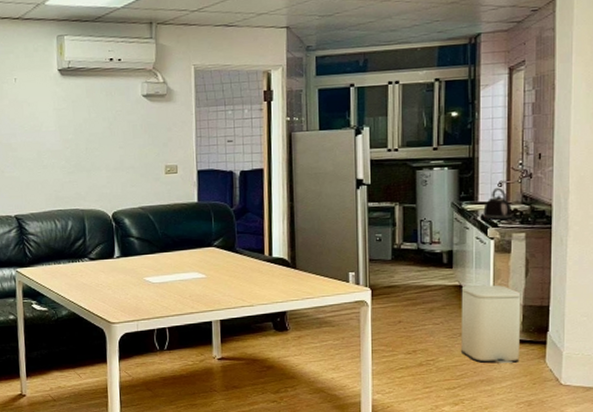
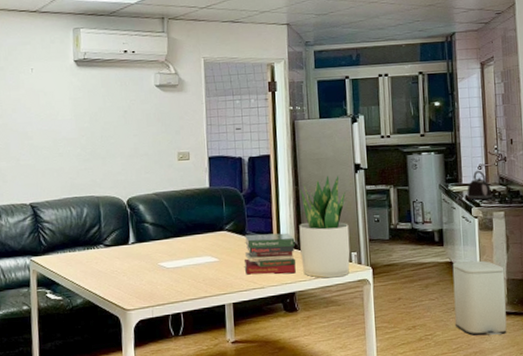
books: none [232,250,289,293] -> present [244,233,296,275]
planter: none [293,191,348,298] -> present [299,175,350,279]

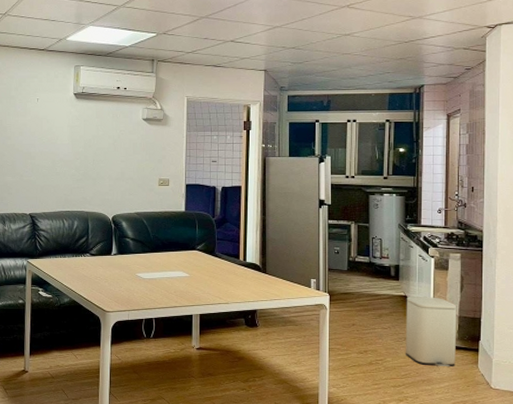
books: present [244,233,296,275] -> none [212,255,259,293]
planter: present [299,175,350,279] -> none [264,208,310,300]
kettle: present [467,170,493,201] -> none [425,213,450,242]

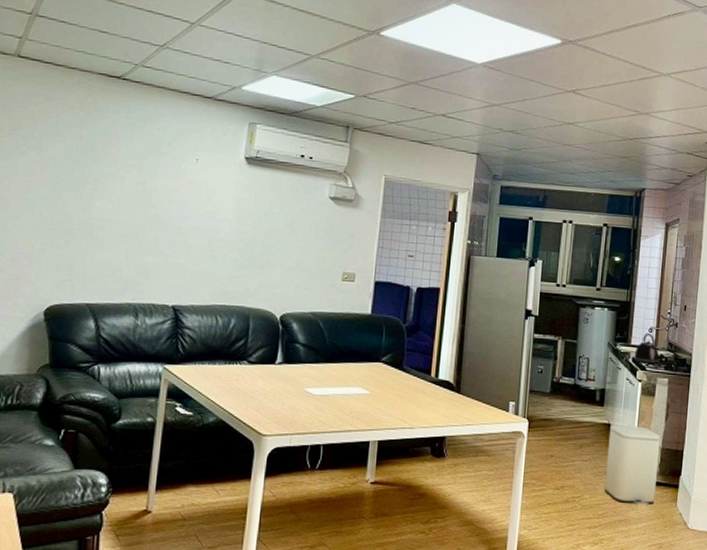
kettle: none [425,213,450,242] -> present [634,332,659,365]

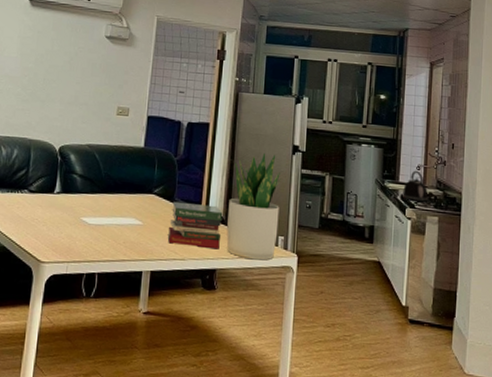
books: none [396,369,453,417] -> present [167,201,223,250]
planter: none [456,317,513,426] -> present [226,152,281,261]
pedal bin: present [605,424,661,506] -> none [376,262,433,348]

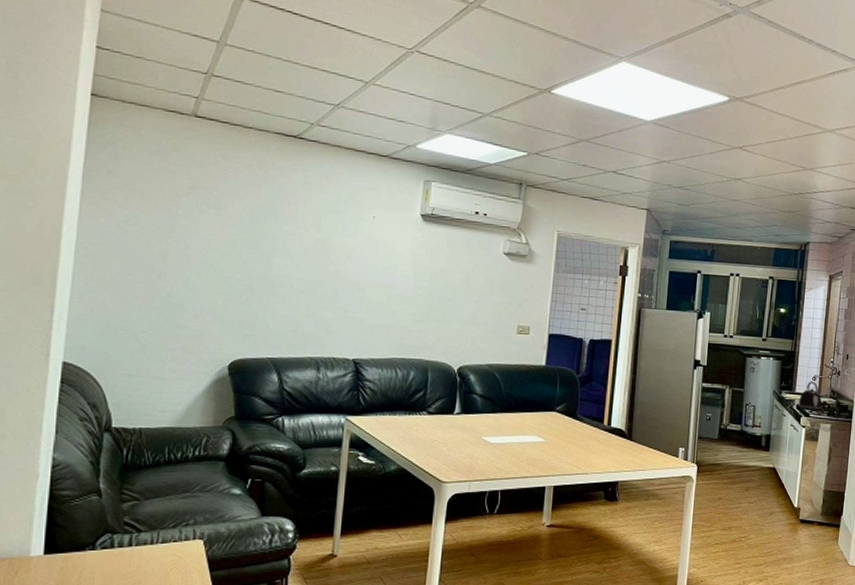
books: present [167,201,223,250] -> none [570,418,625,463]
planter: present [226,152,281,261] -> none [628,368,682,471]

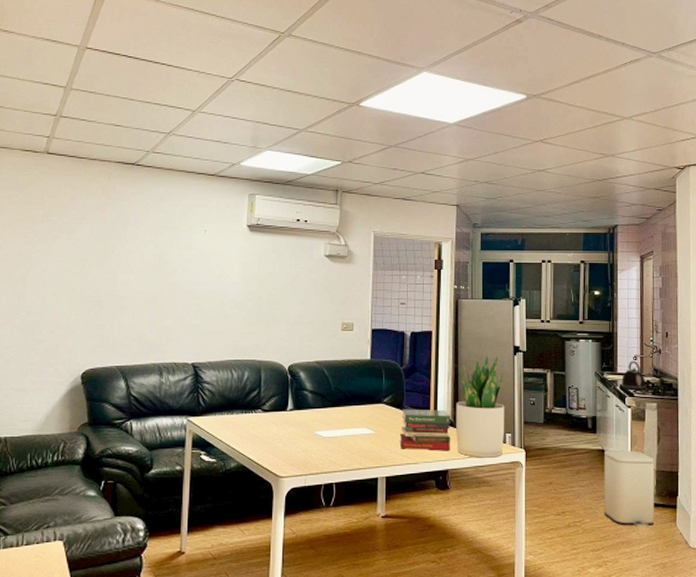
books: none [570,418,625,463] -> present [399,409,451,451]
planter: none [628,368,682,471] -> present [456,355,505,458]
pedal bin: none [770,468,823,544] -> present [604,449,655,527]

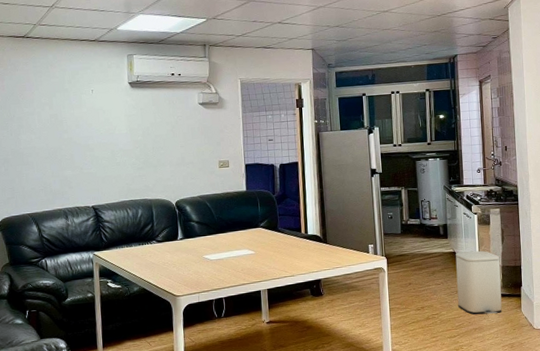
books: present [399,409,451,451] -> none [276,228,321,265]
planter: present [456,355,505,458] -> none [323,179,368,267]
kettle: present [621,360,646,391] -> none [467,173,490,199]

